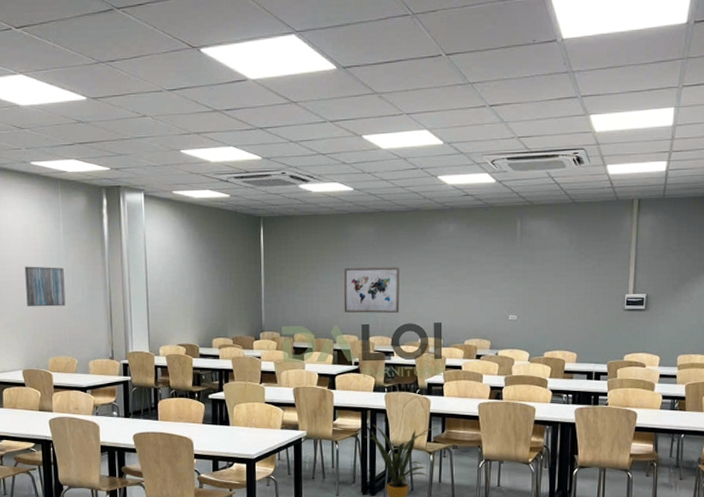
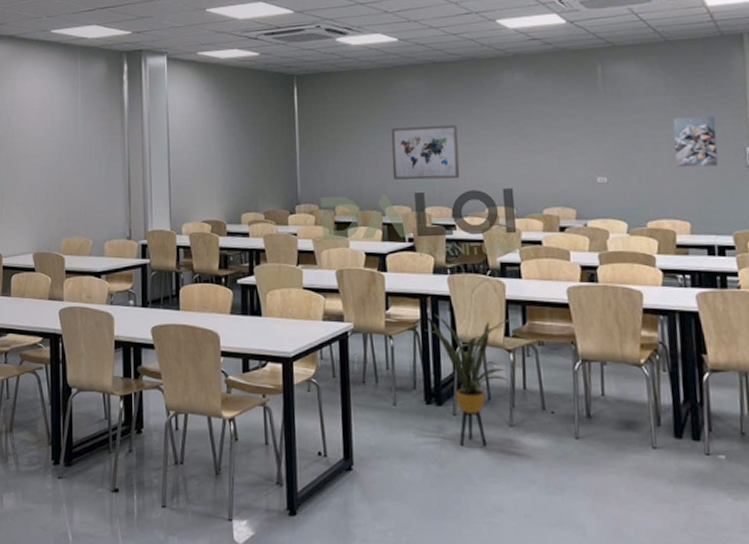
wall art: present [24,266,66,307] -> none [40,138,82,183]
wall art: none [570,267,604,309] -> present [672,116,718,168]

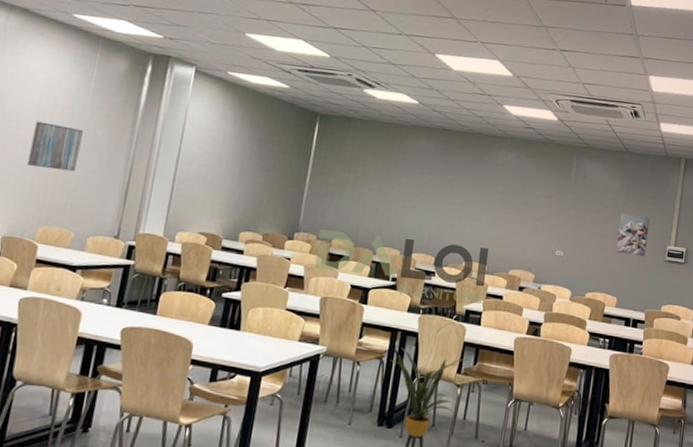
wall art: none [40,138,82,183] -> present [27,121,83,172]
wall art: present [391,124,460,180] -> none [389,179,454,233]

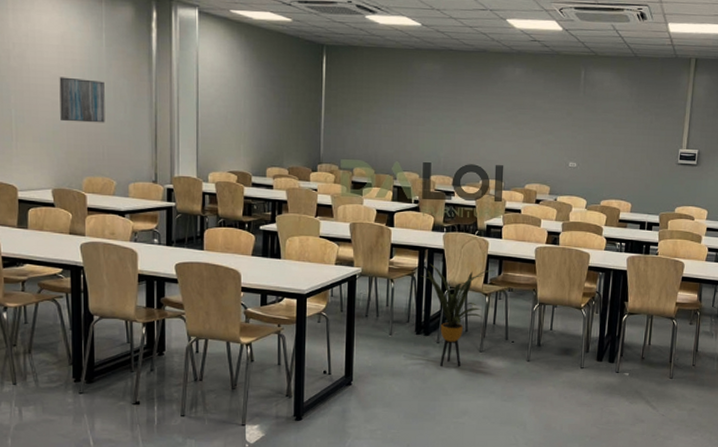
wall art: present [615,213,650,257] -> none [628,121,661,161]

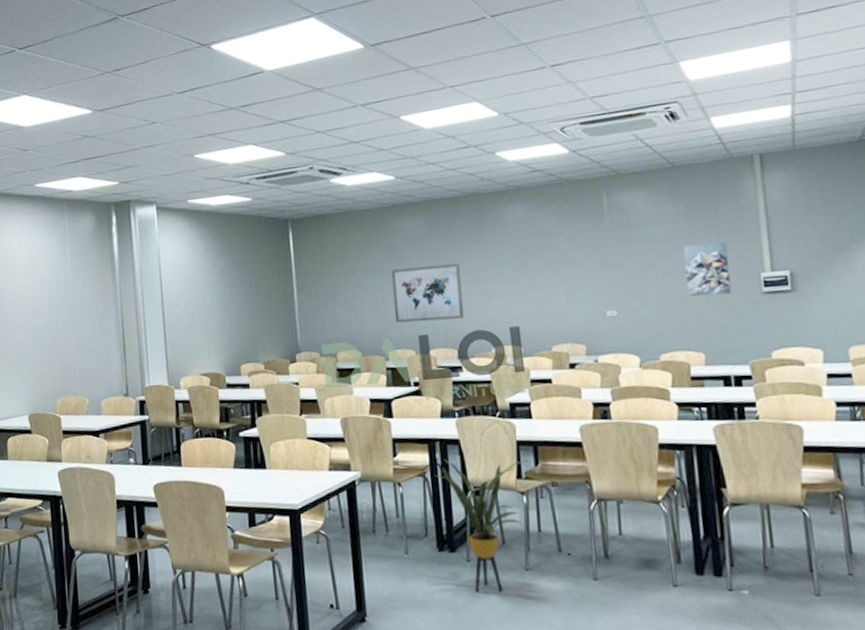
wall art: present [59,77,105,123] -> none [29,295,75,343]
wall art: none [406,104,465,154] -> present [391,263,465,323]
wall art: none [628,121,661,161] -> present [683,242,732,297]

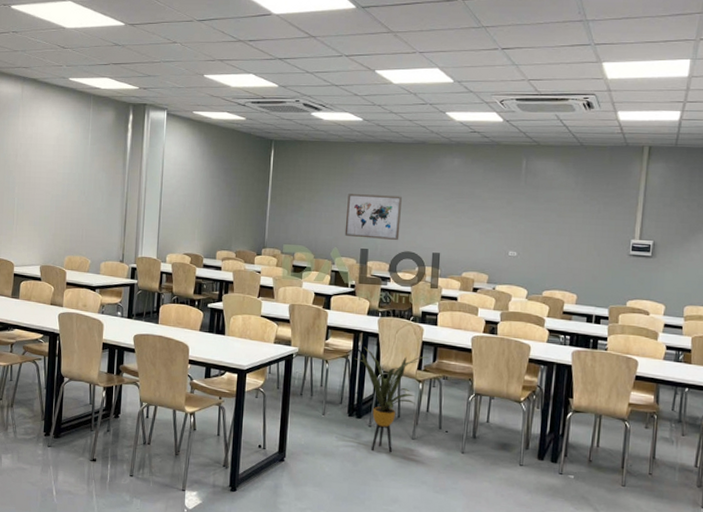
wall art: present [683,242,732,297] -> none [573,210,610,252]

